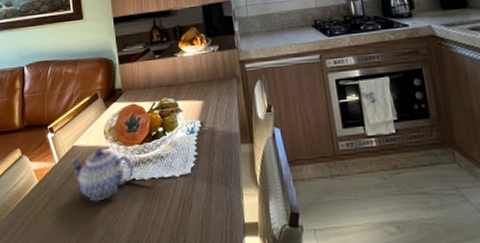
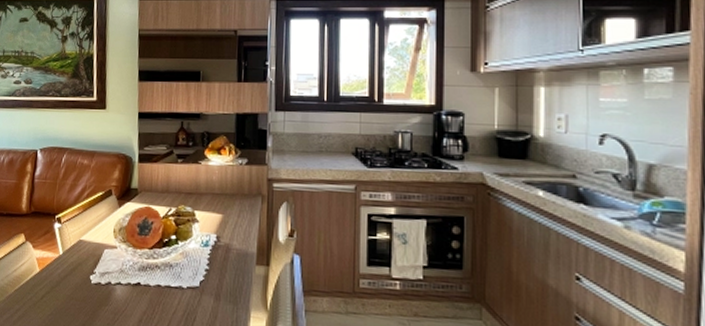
teapot: present [69,148,135,202] -> none [74,246,142,300]

